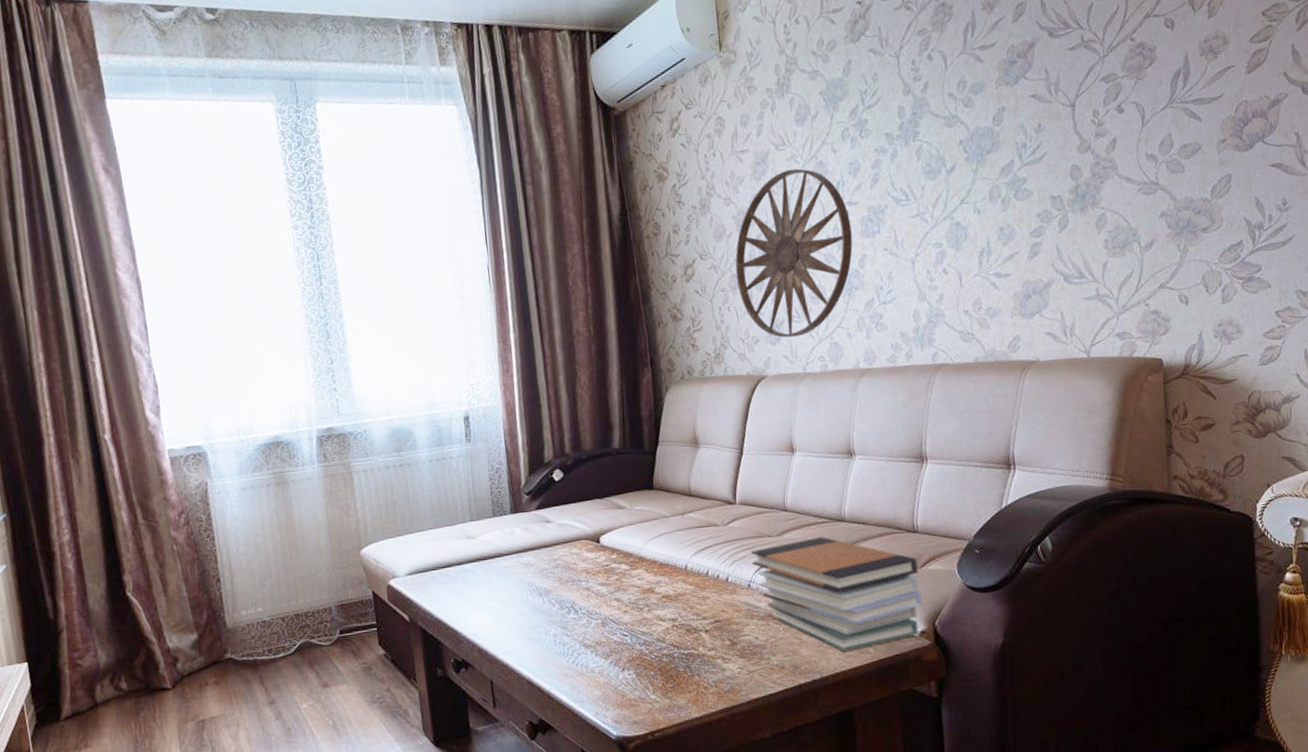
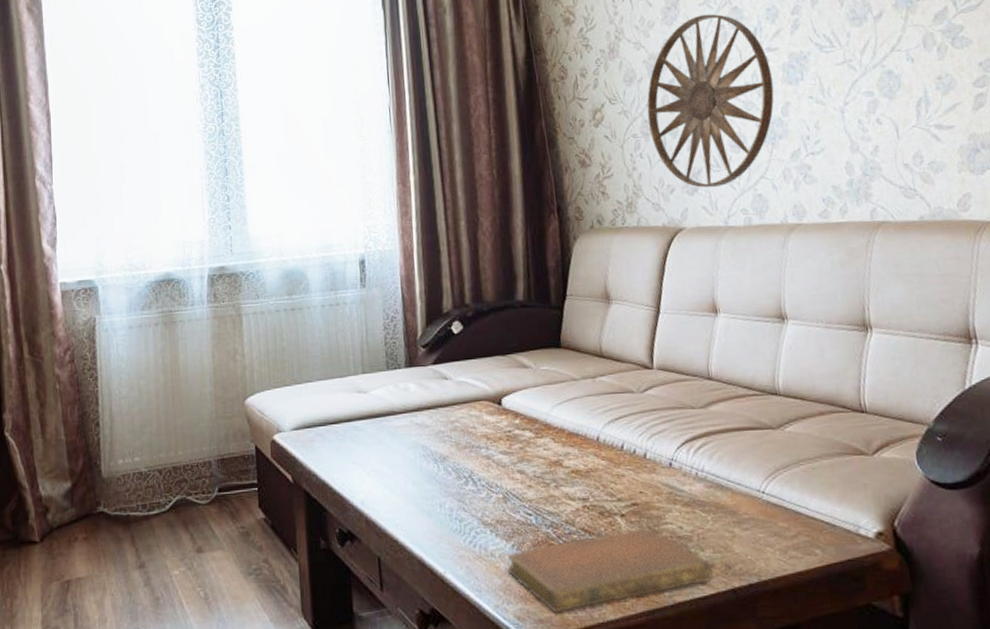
notebook: none [605,639,784,716] -> present [507,527,714,614]
book stack: present [751,537,922,652] -> none [672,412,877,551]

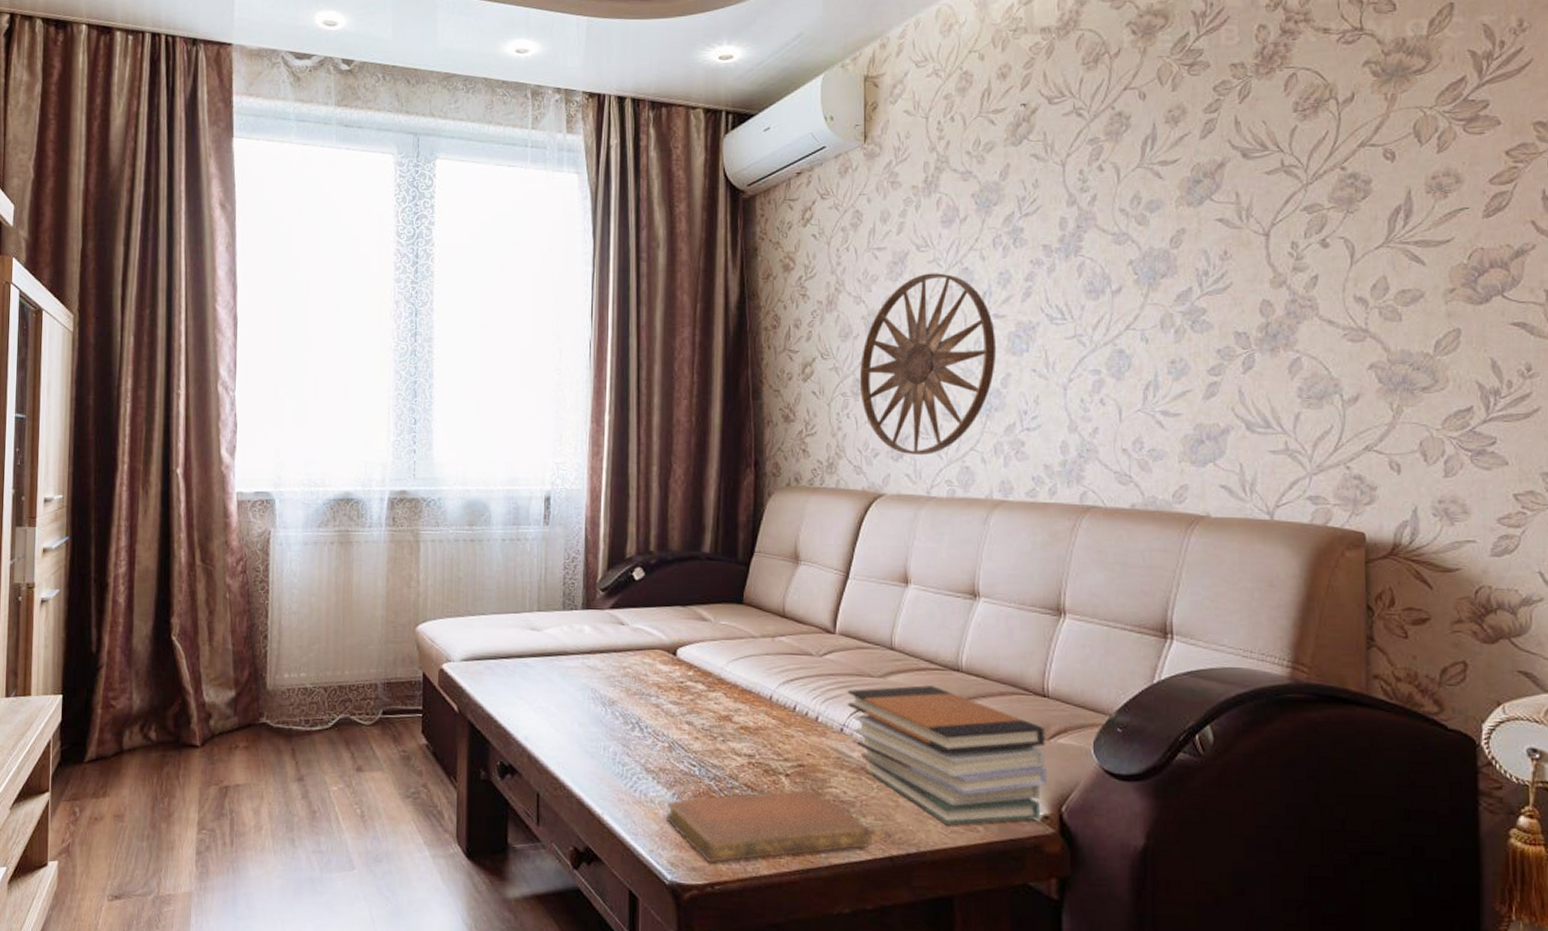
book stack: none [672,412,877,551] -> present [848,685,1047,826]

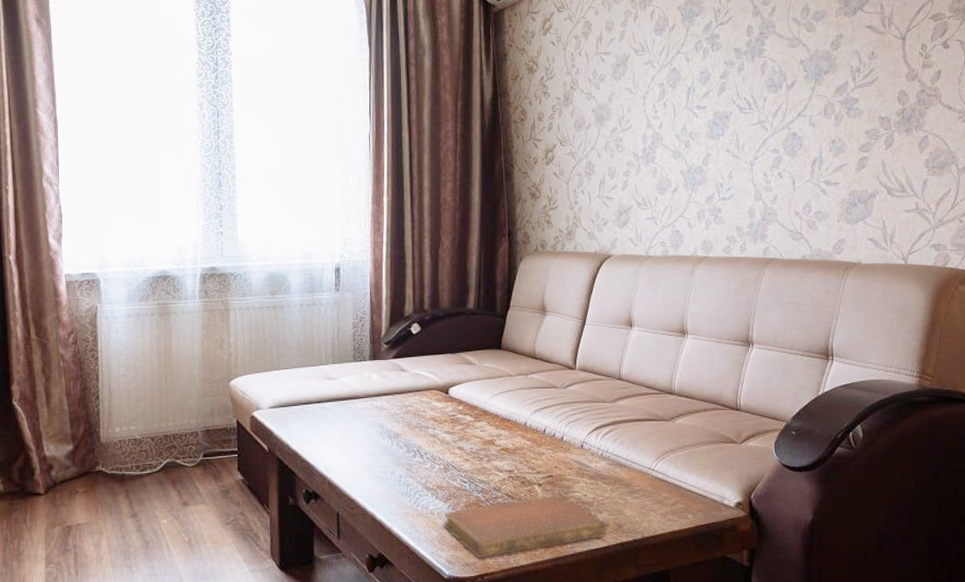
book stack: present [848,685,1047,826] -> none [586,407,740,515]
wall art: present [860,273,995,456] -> none [592,72,698,223]

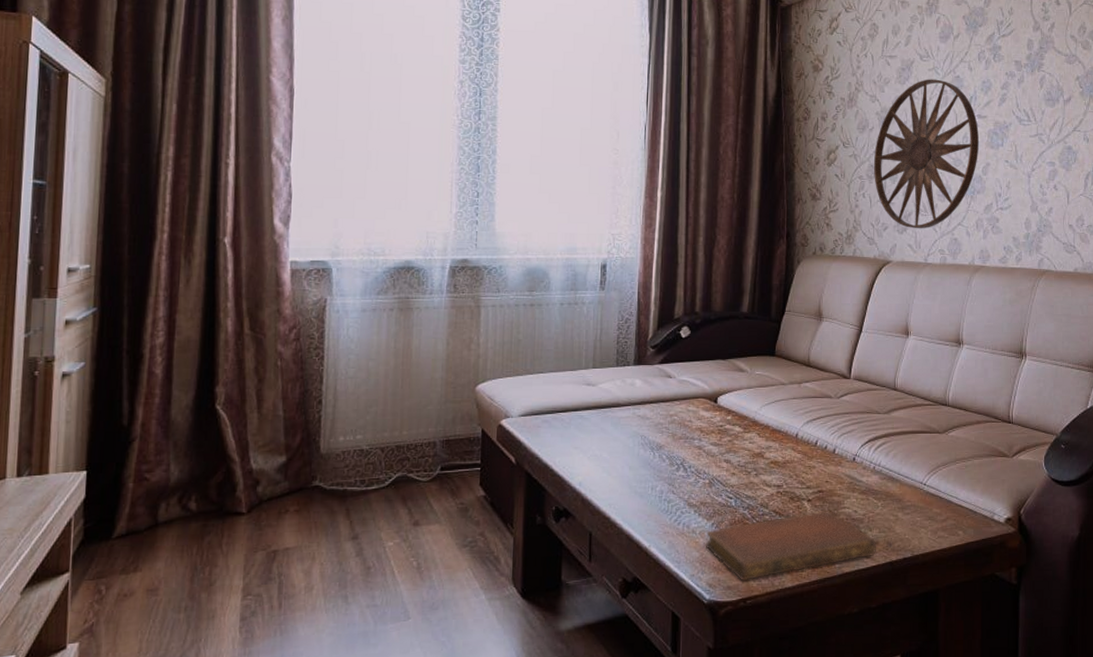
wall art: none [592,72,698,223] -> present [874,79,979,229]

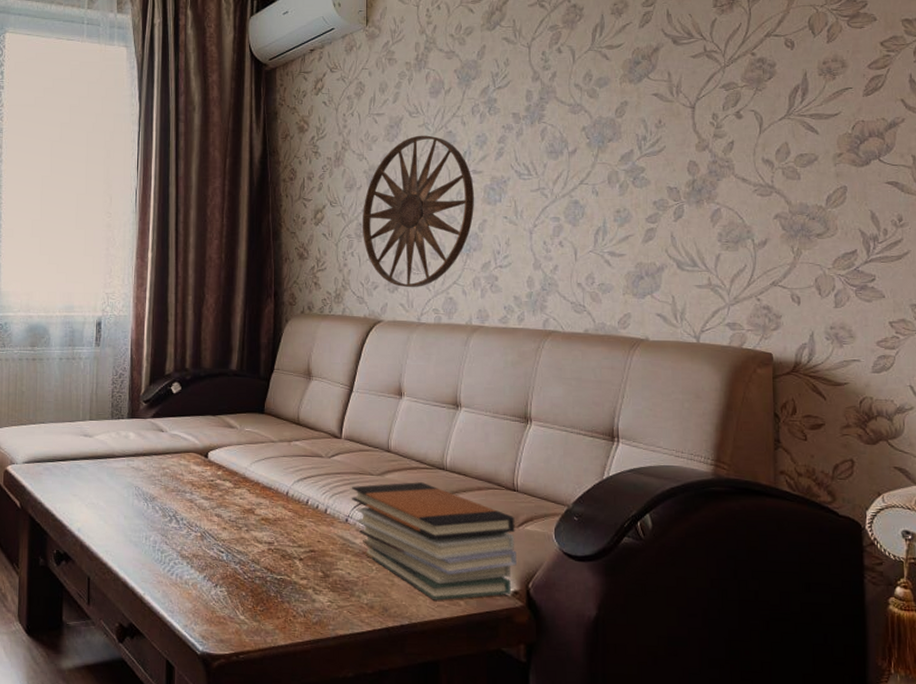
notebook: present [705,511,877,582] -> none [197,571,372,636]
book stack: none [859,419,1010,532] -> present [352,482,517,601]

